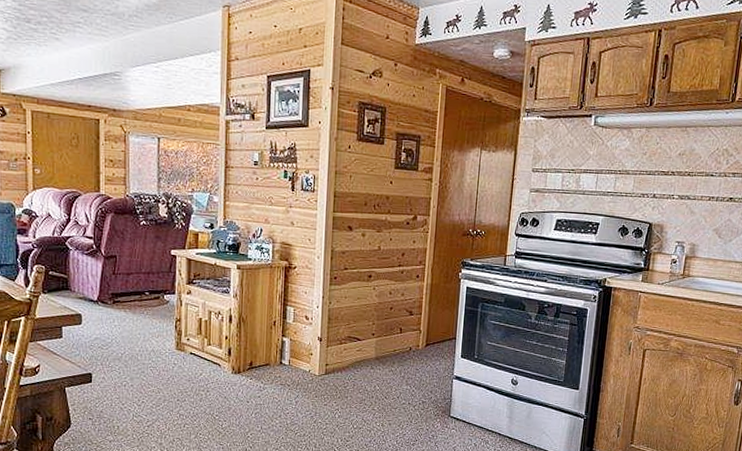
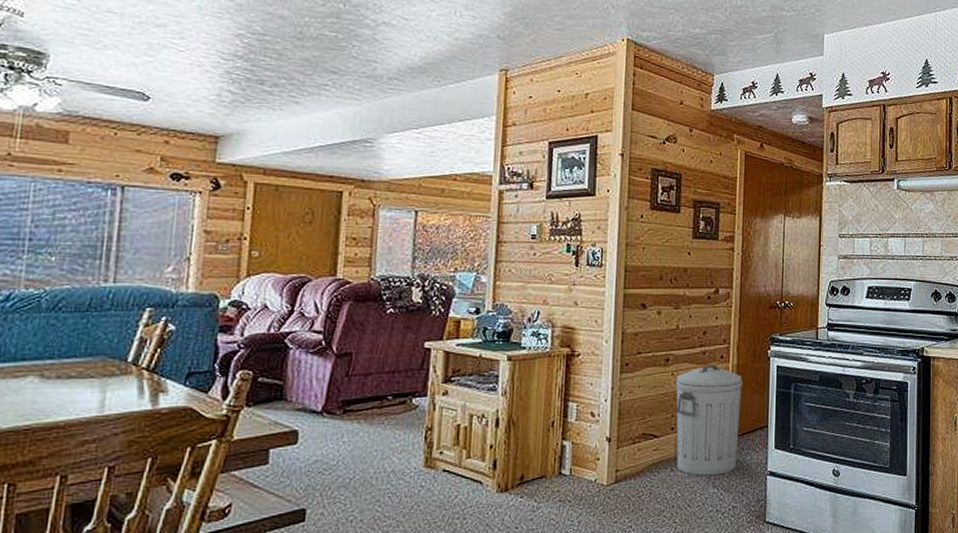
trash can: none [376,282,436,375] -> present [676,365,744,475]

